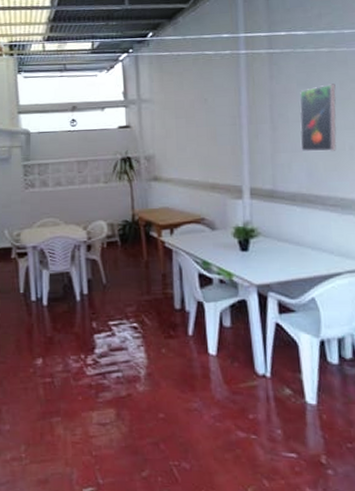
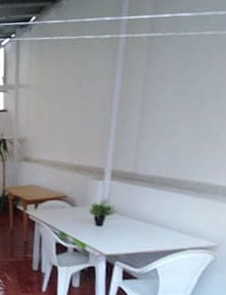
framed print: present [299,84,337,152] -> none [166,69,213,138]

